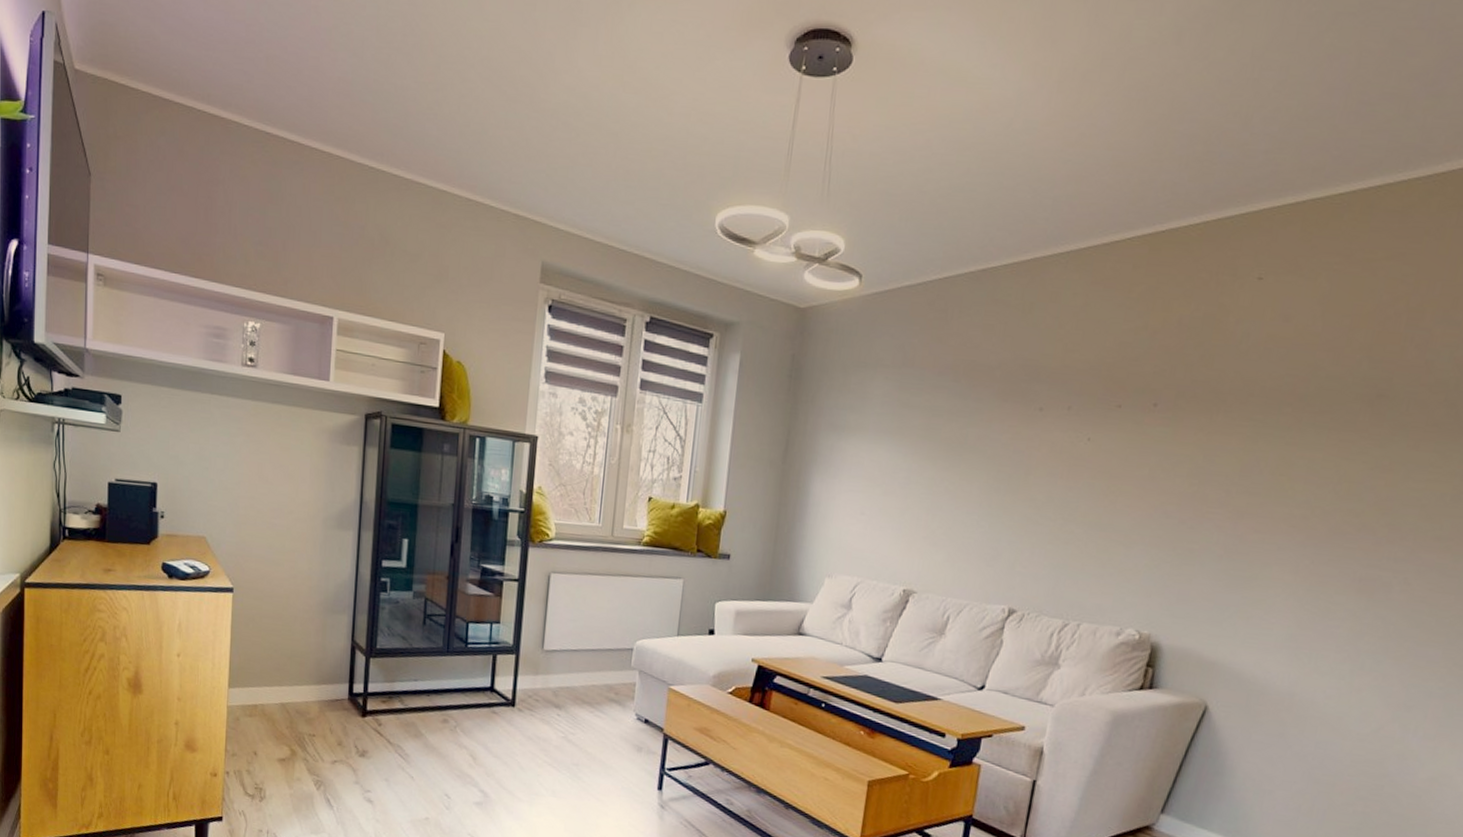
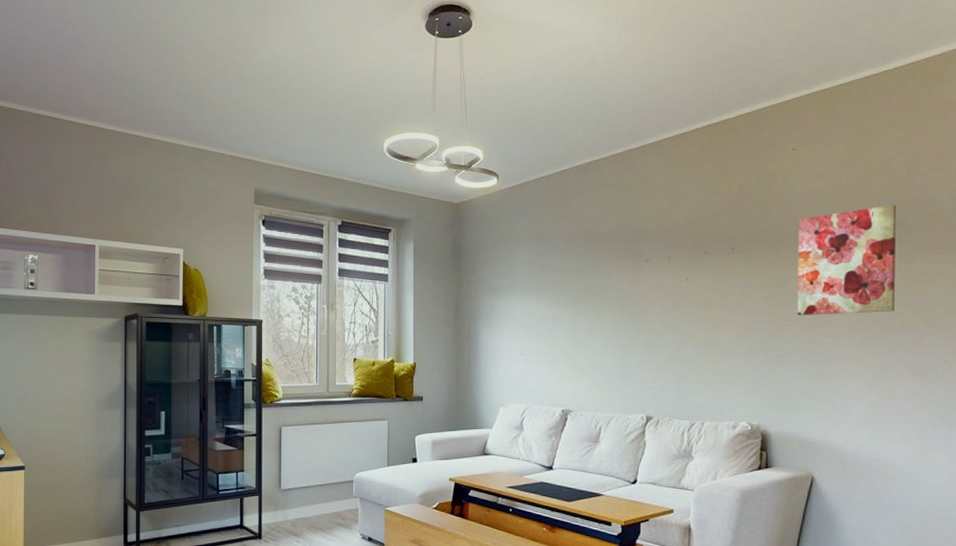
wall art: none [1224,366,1382,509] -> present [797,204,896,315]

